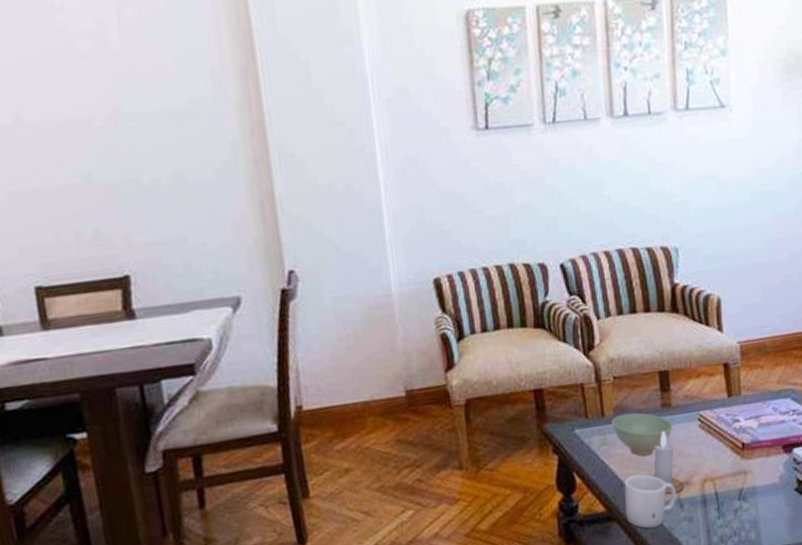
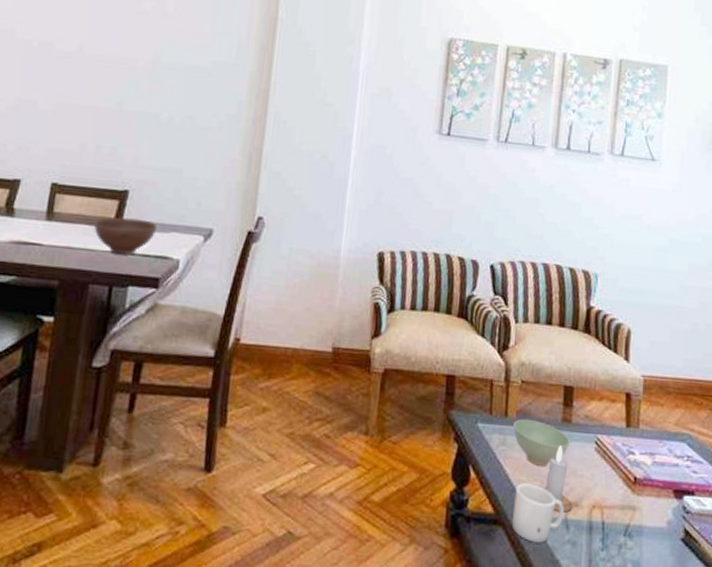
bowl: none [100,304,176,349] -> present [94,217,158,254]

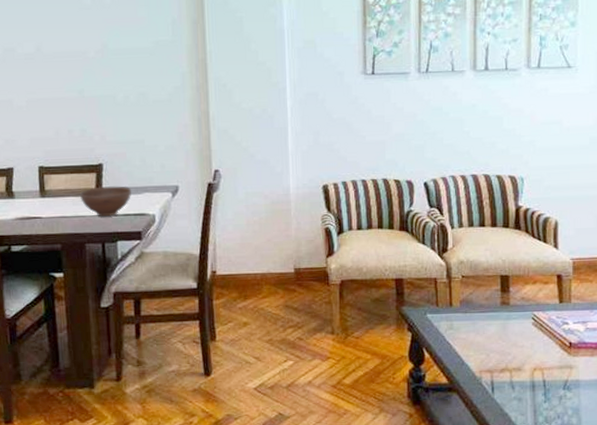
mug: present [511,483,564,543] -> none [464,357,509,402]
bowl: present [513,418,571,466] -> none [458,306,510,342]
candle: present [544,446,572,513] -> none [490,324,516,376]

